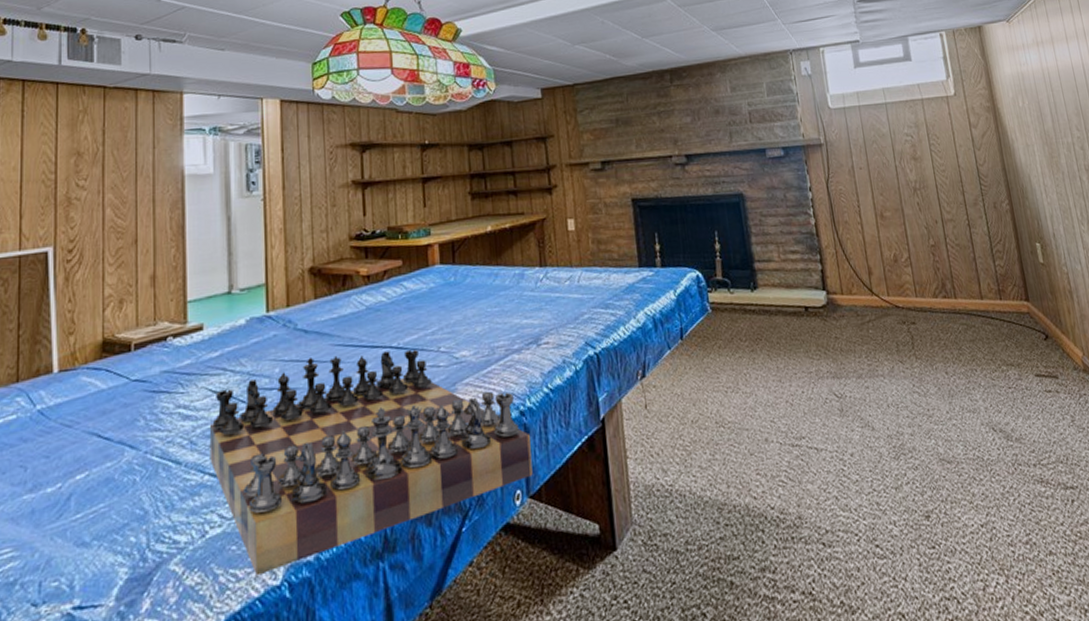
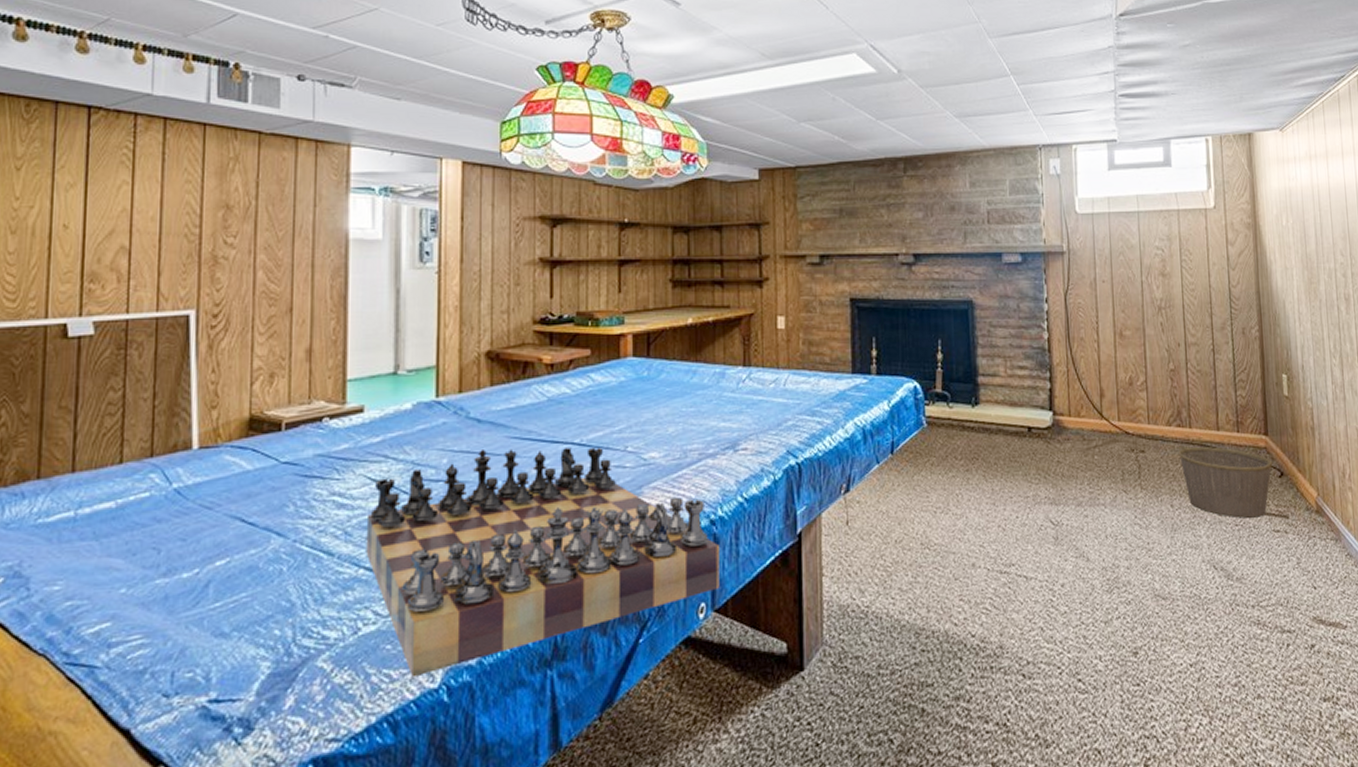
basket: none [946,315,1037,381] -> present [1178,445,1273,518]

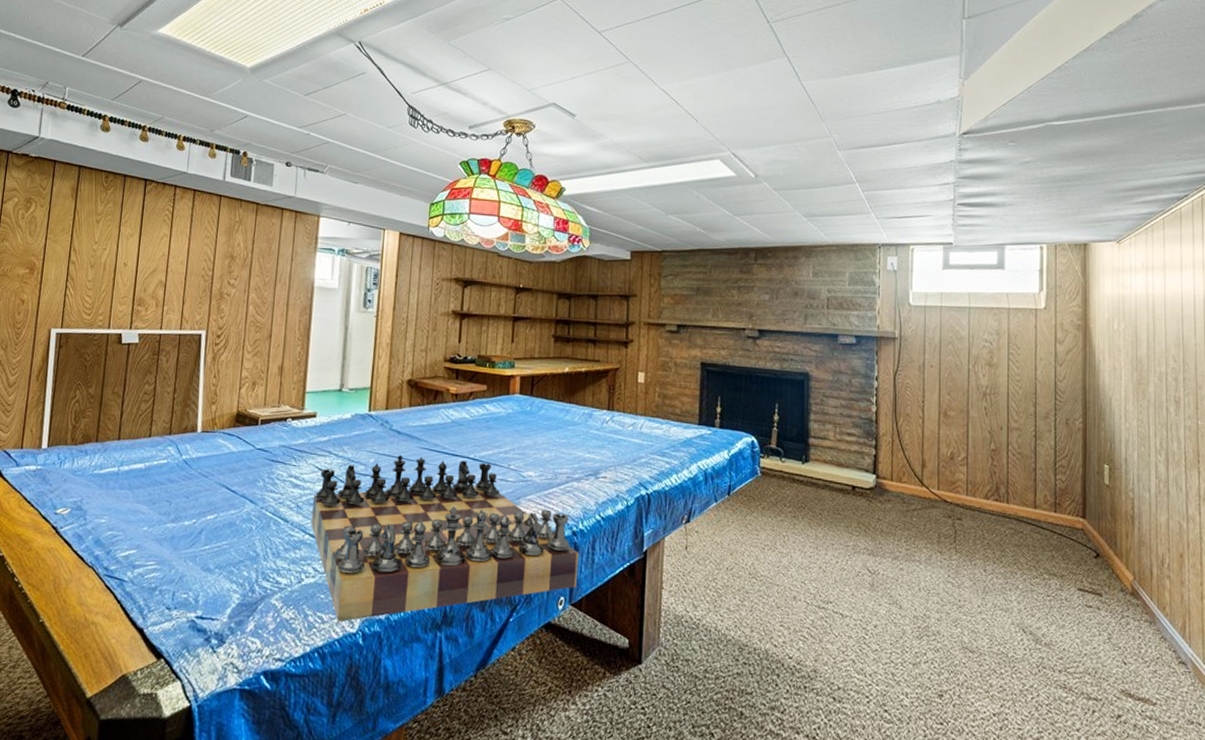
basket: present [1178,445,1273,518] -> none [994,518,1089,592]

